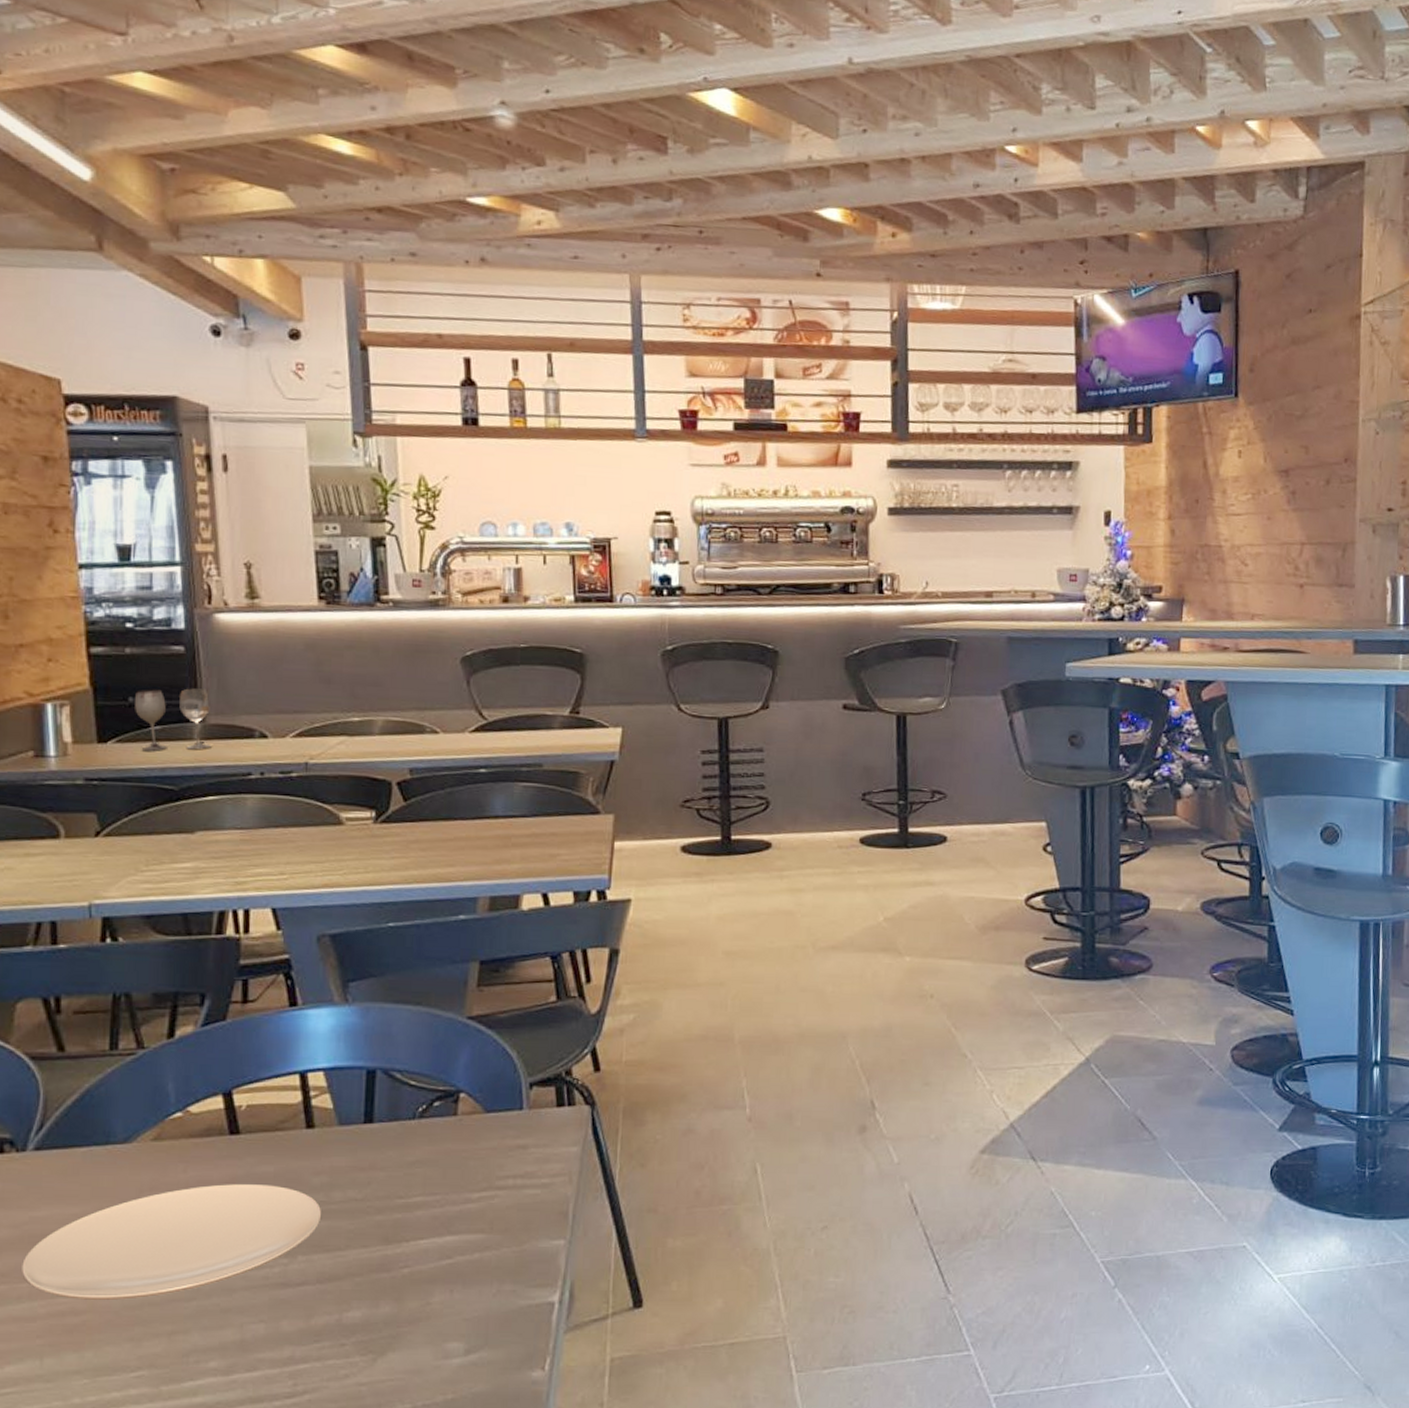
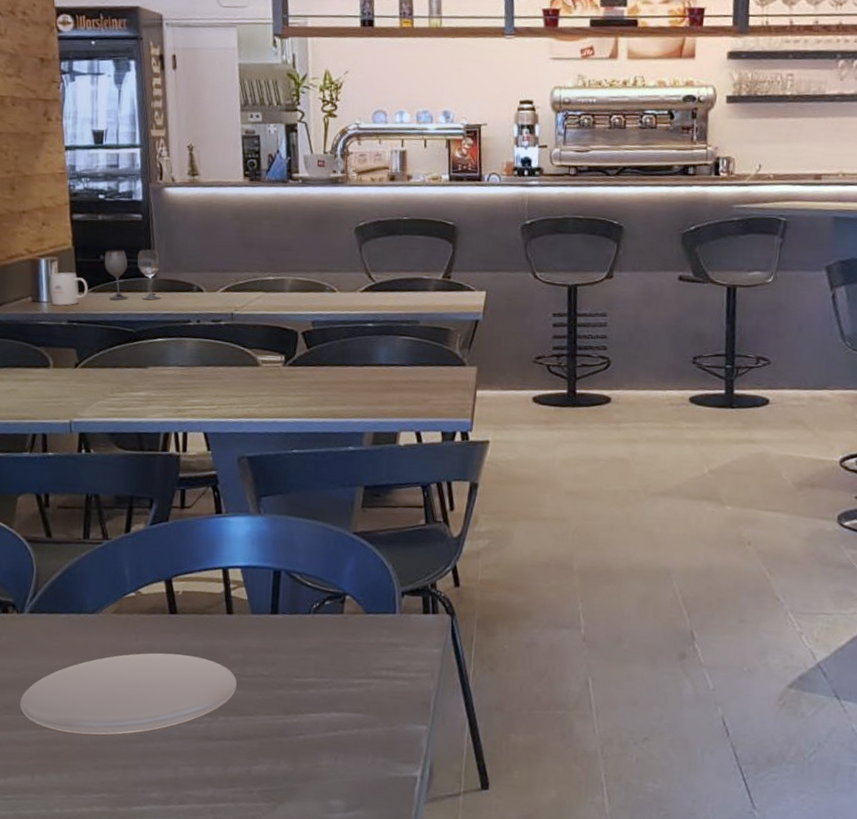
mug: none [59,718,112,760] -> present [50,272,88,306]

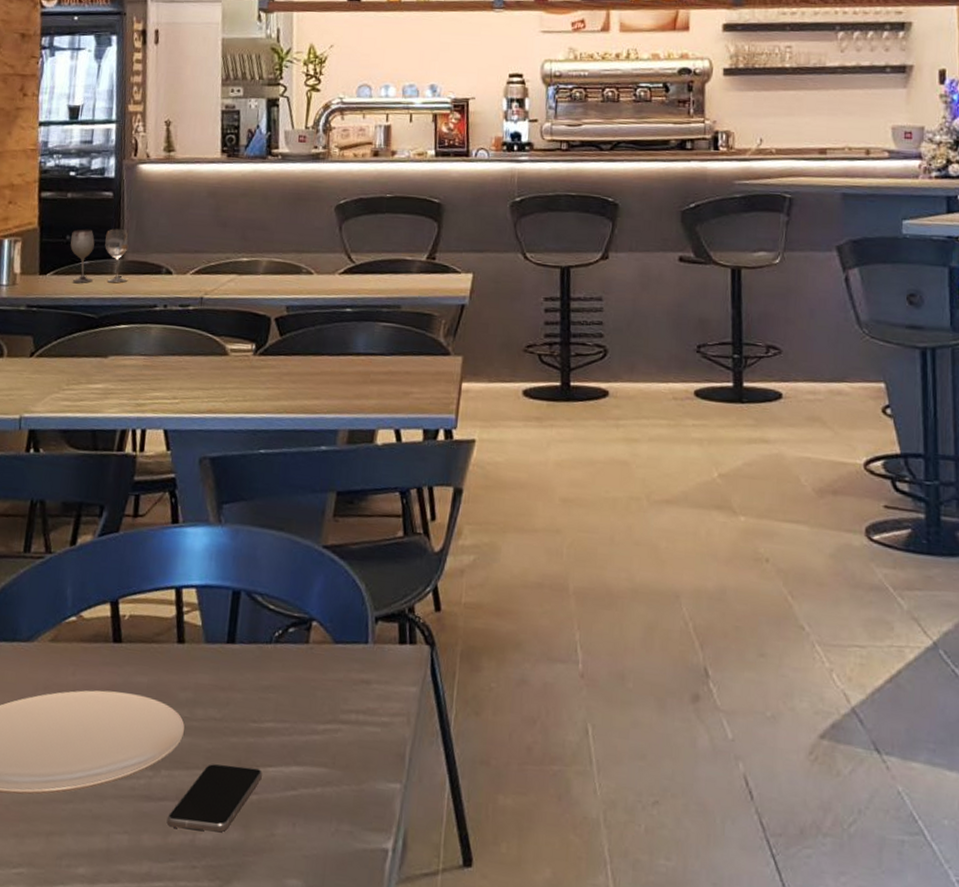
mug: present [50,272,88,306] -> none [10,253,51,289]
mobile phone: none [226,711,307,765] -> present [166,764,262,832]

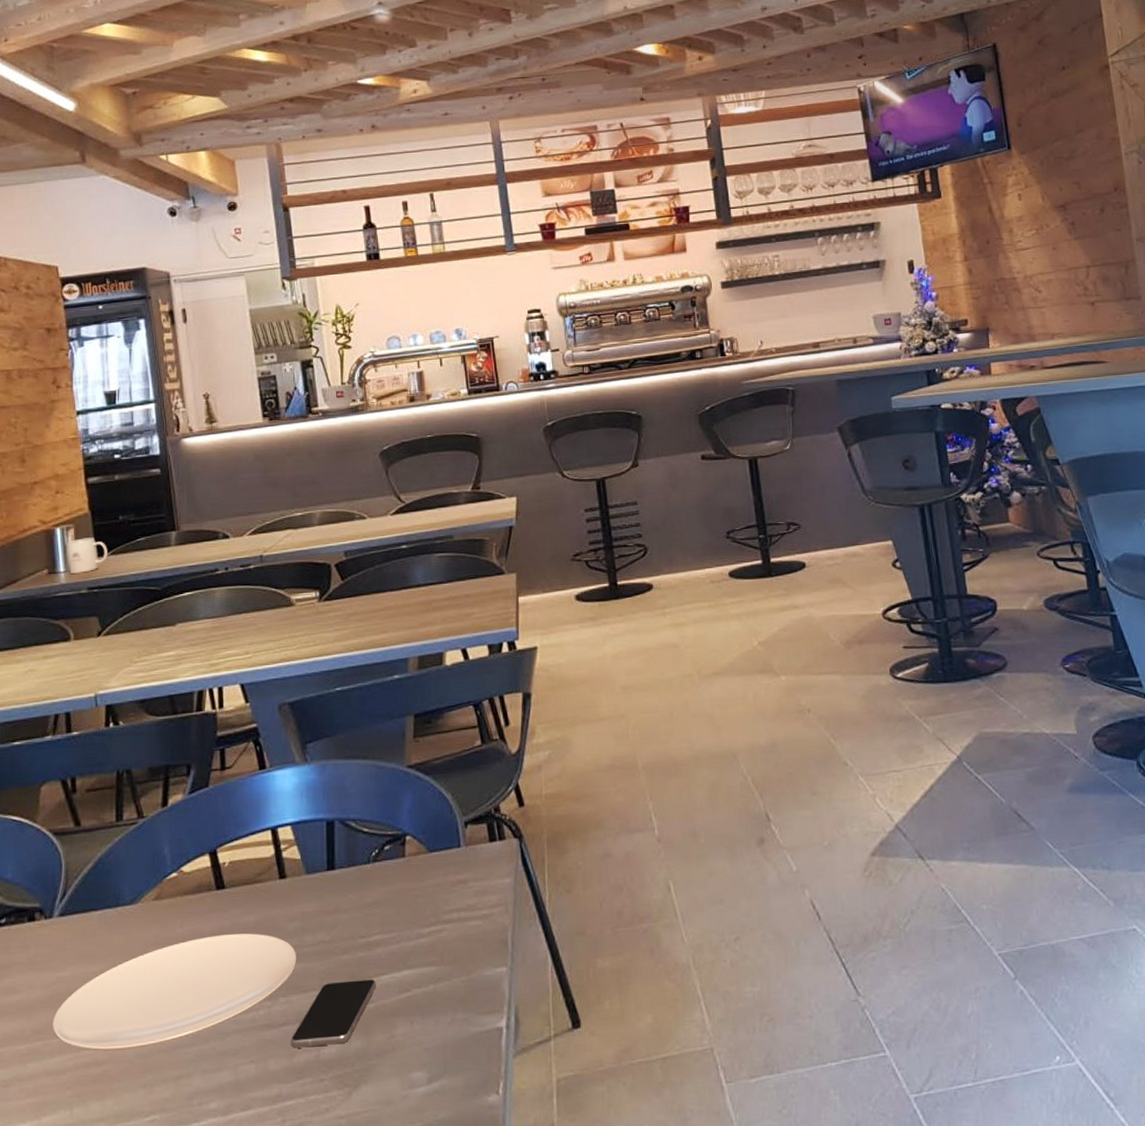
mug: none [10,253,51,289] -> present [67,537,107,574]
wineglass: present [70,228,129,284] -> none [124,501,185,559]

